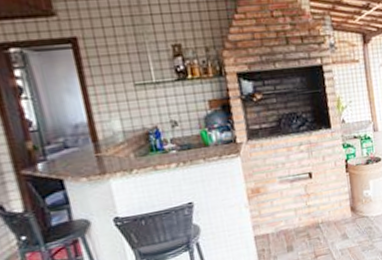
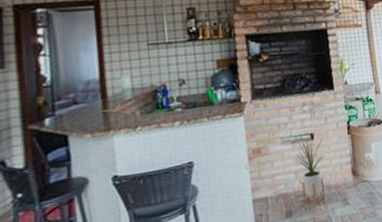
house plant: none [291,169,325,240] -> present [292,130,326,205]

